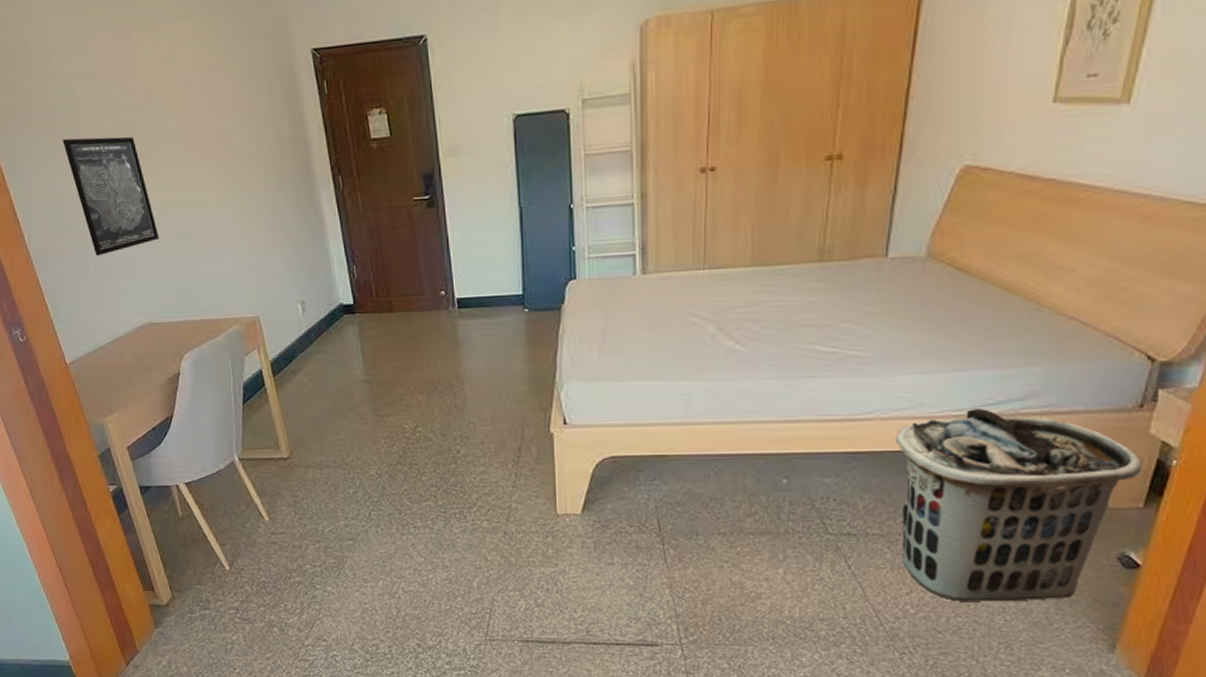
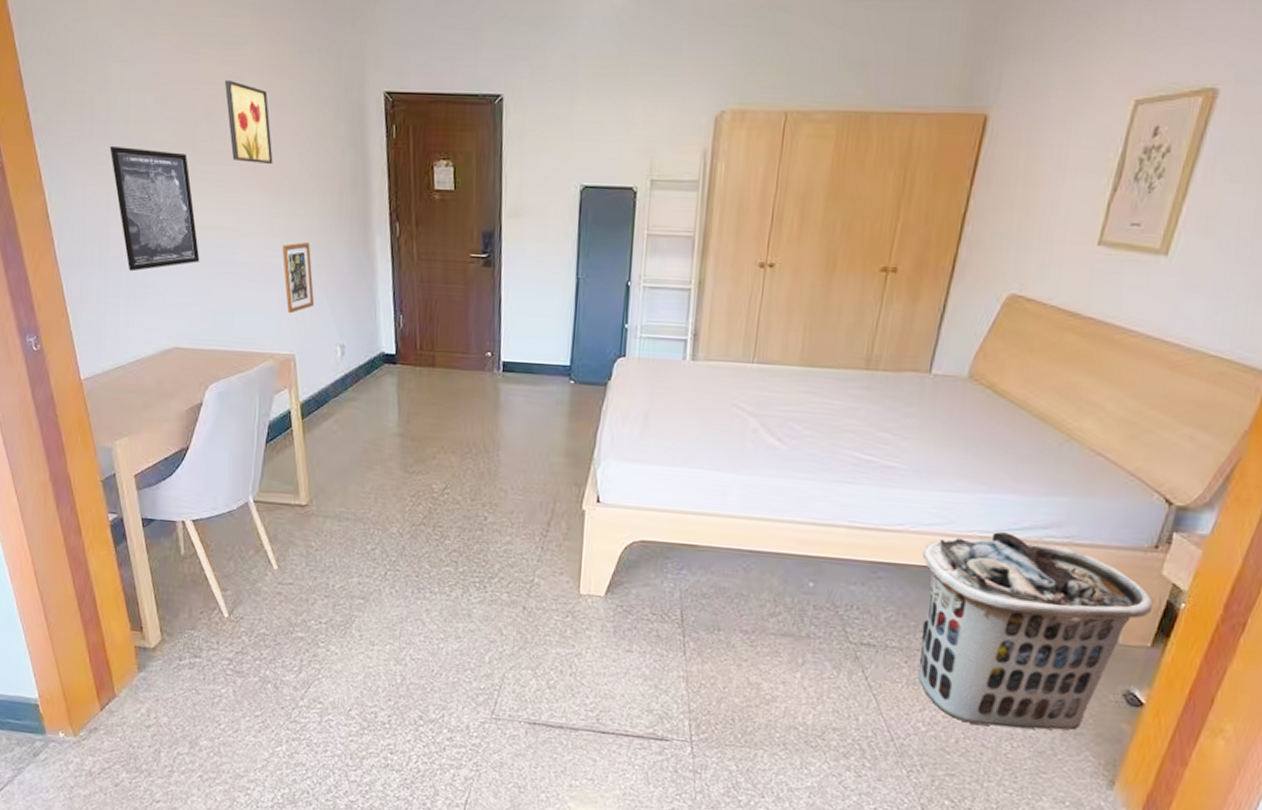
wall art: none [159,59,215,137] -> present [224,79,273,164]
picture frame: none [234,207,271,278] -> present [282,242,315,314]

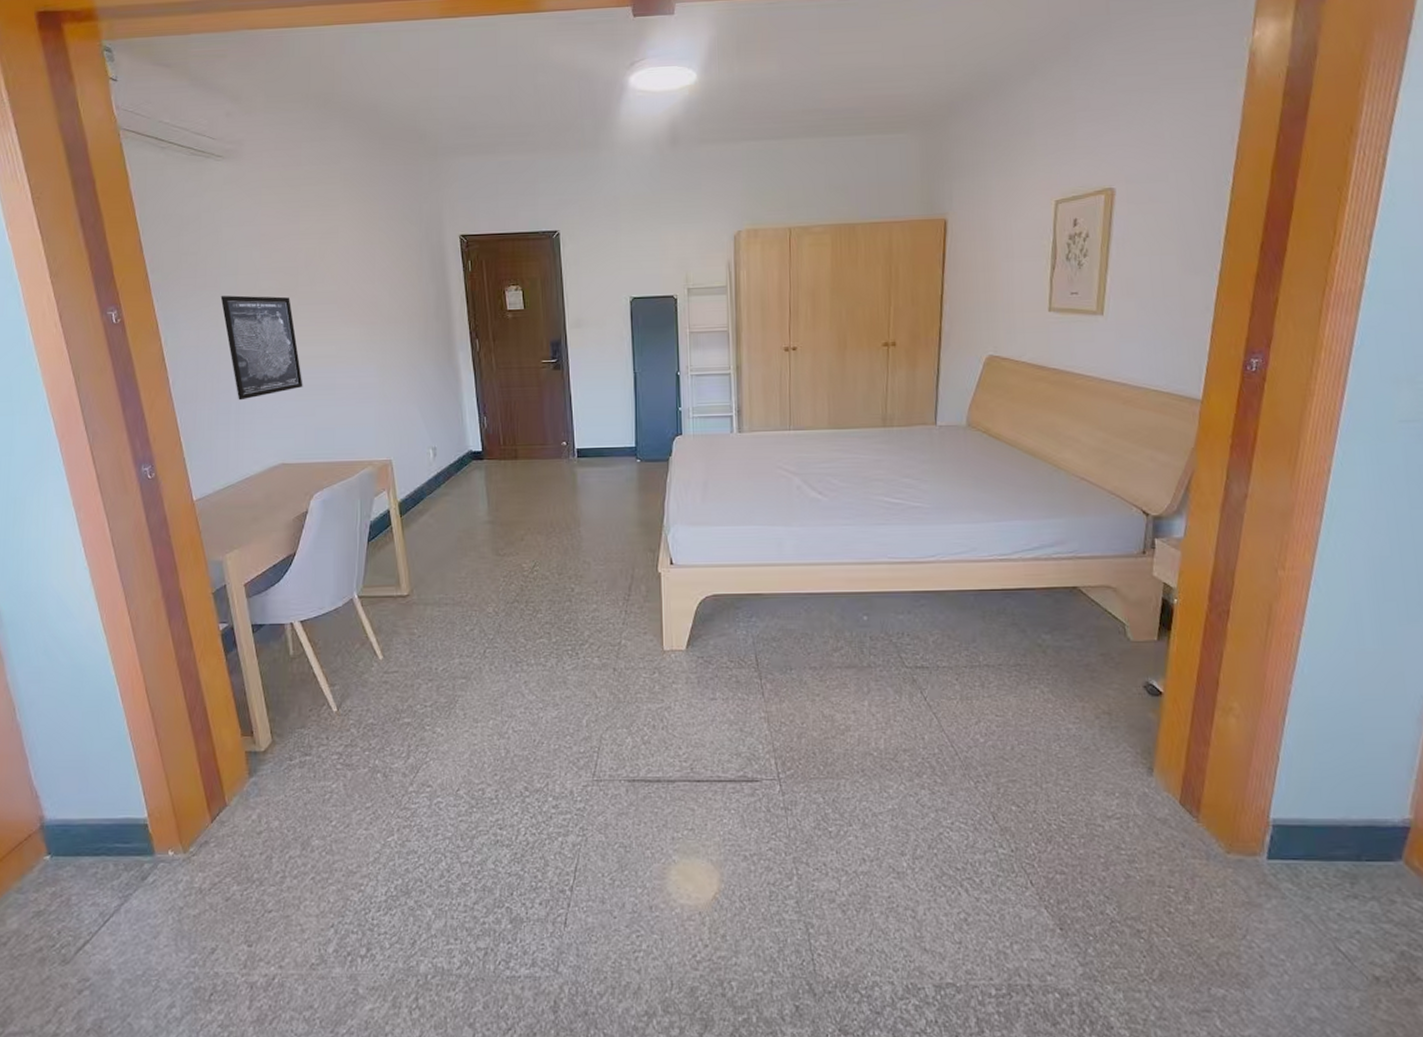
wall art: present [224,79,273,164] -> none [321,234,366,300]
picture frame: present [282,242,315,314] -> none [376,363,408,425]
clothes hamper: present [917,532,1154,730] -> none [954,554,1152,729]

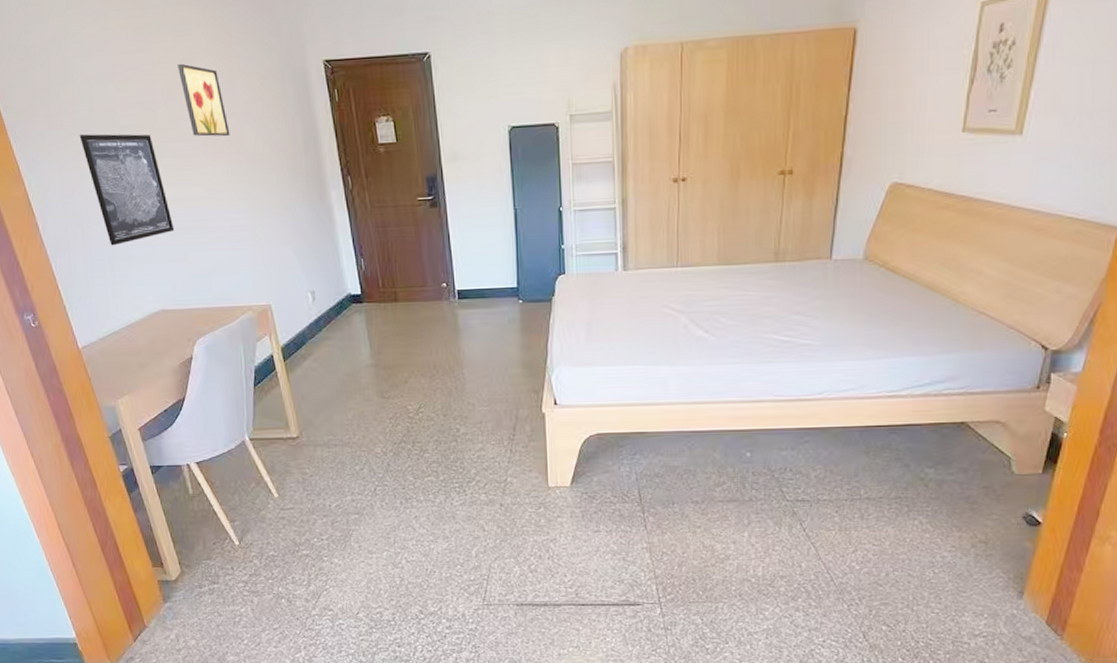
wall art: none [321,234,366,300] -> present [177,63,230,137]

